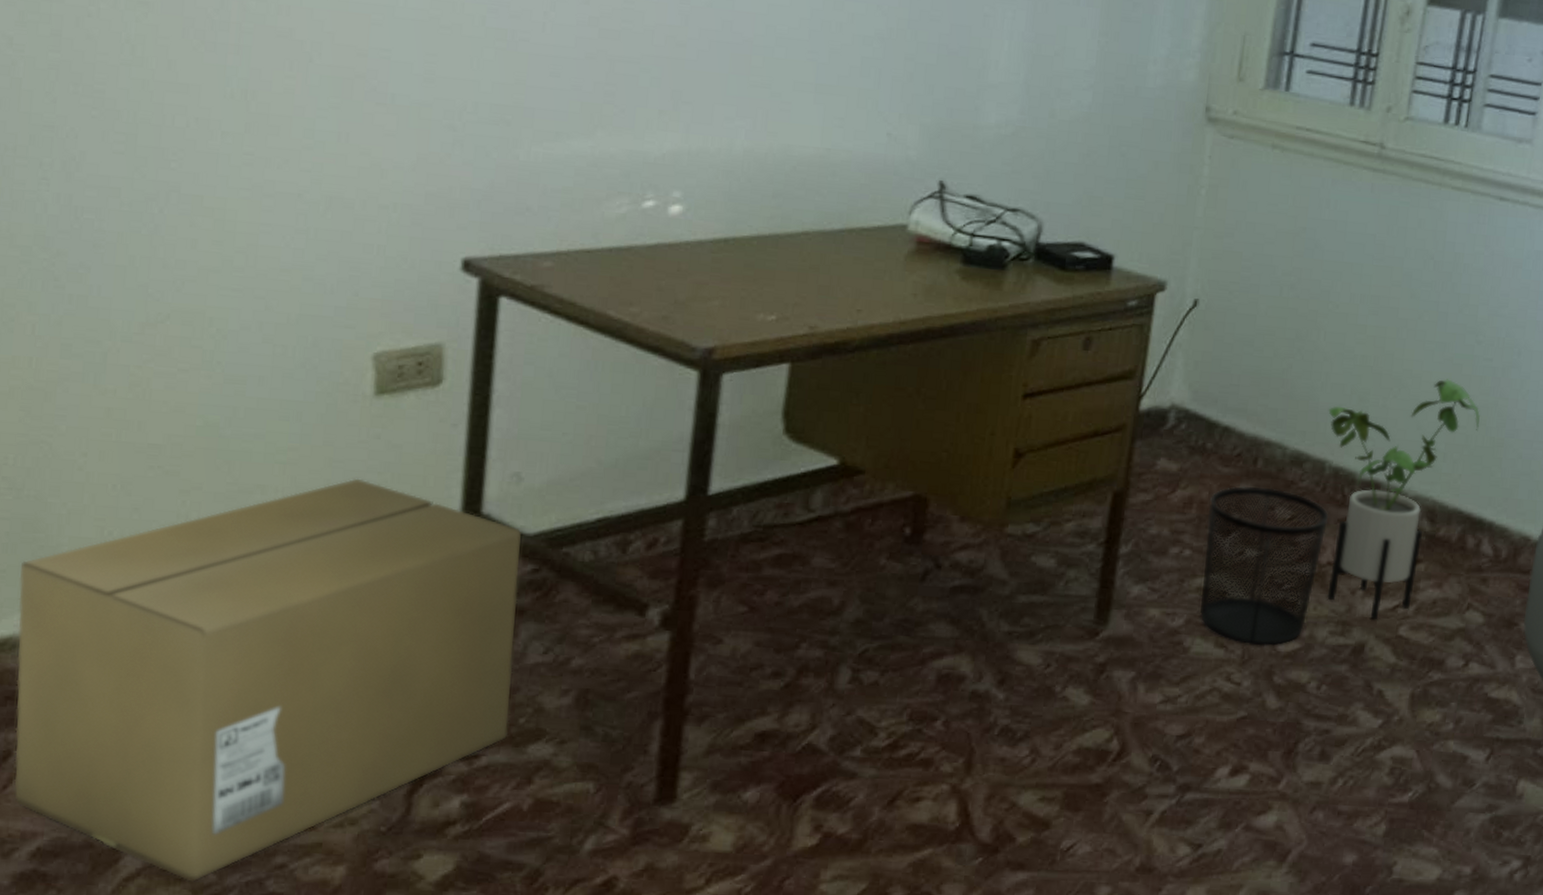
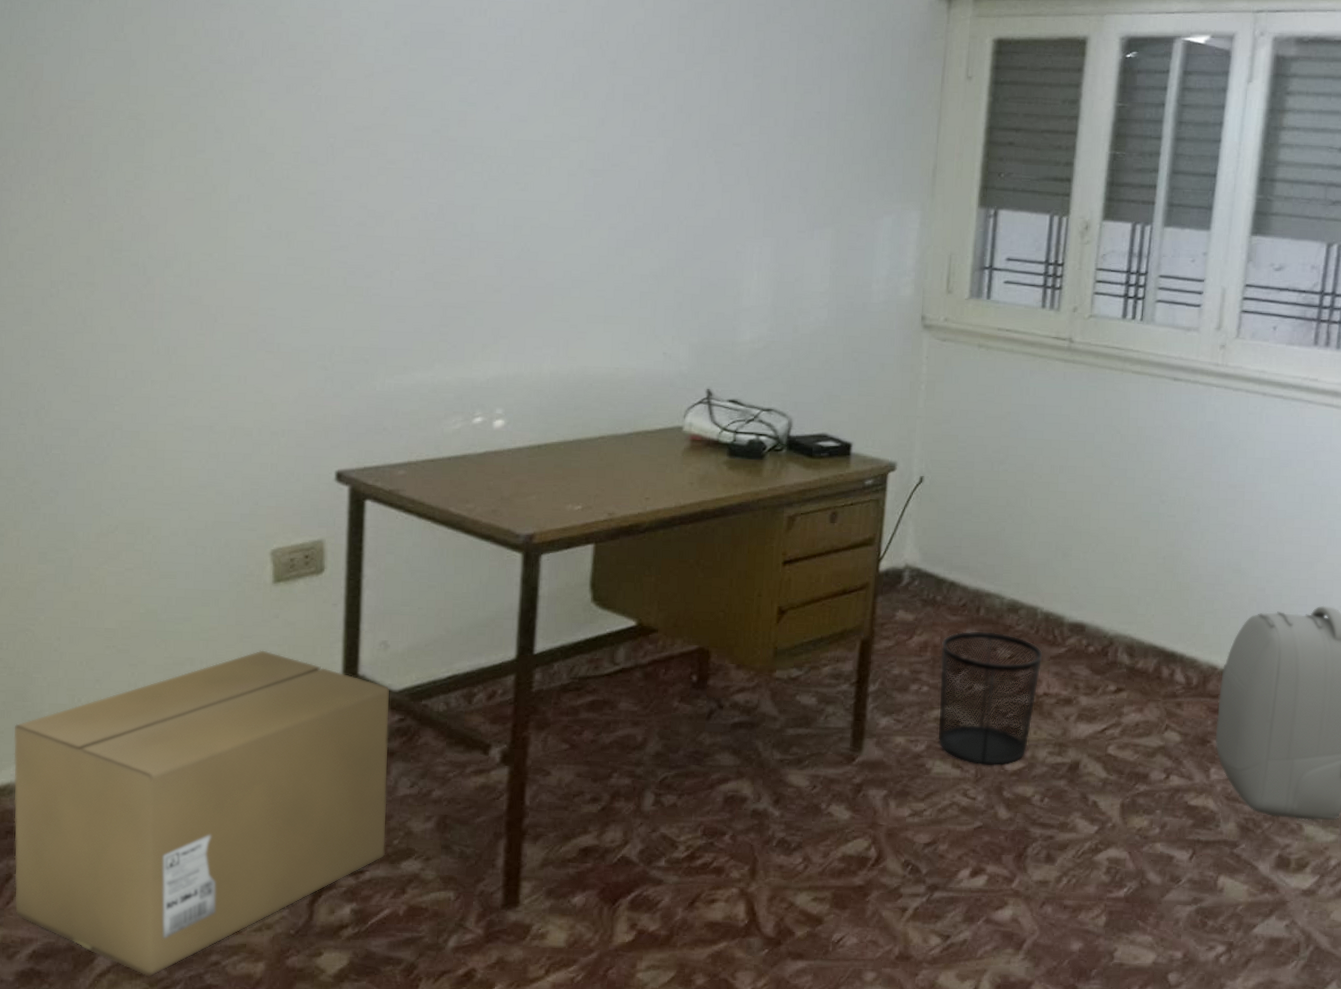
house plant: present [1327,379,1480,619] -> none [1037,534,1167,740]

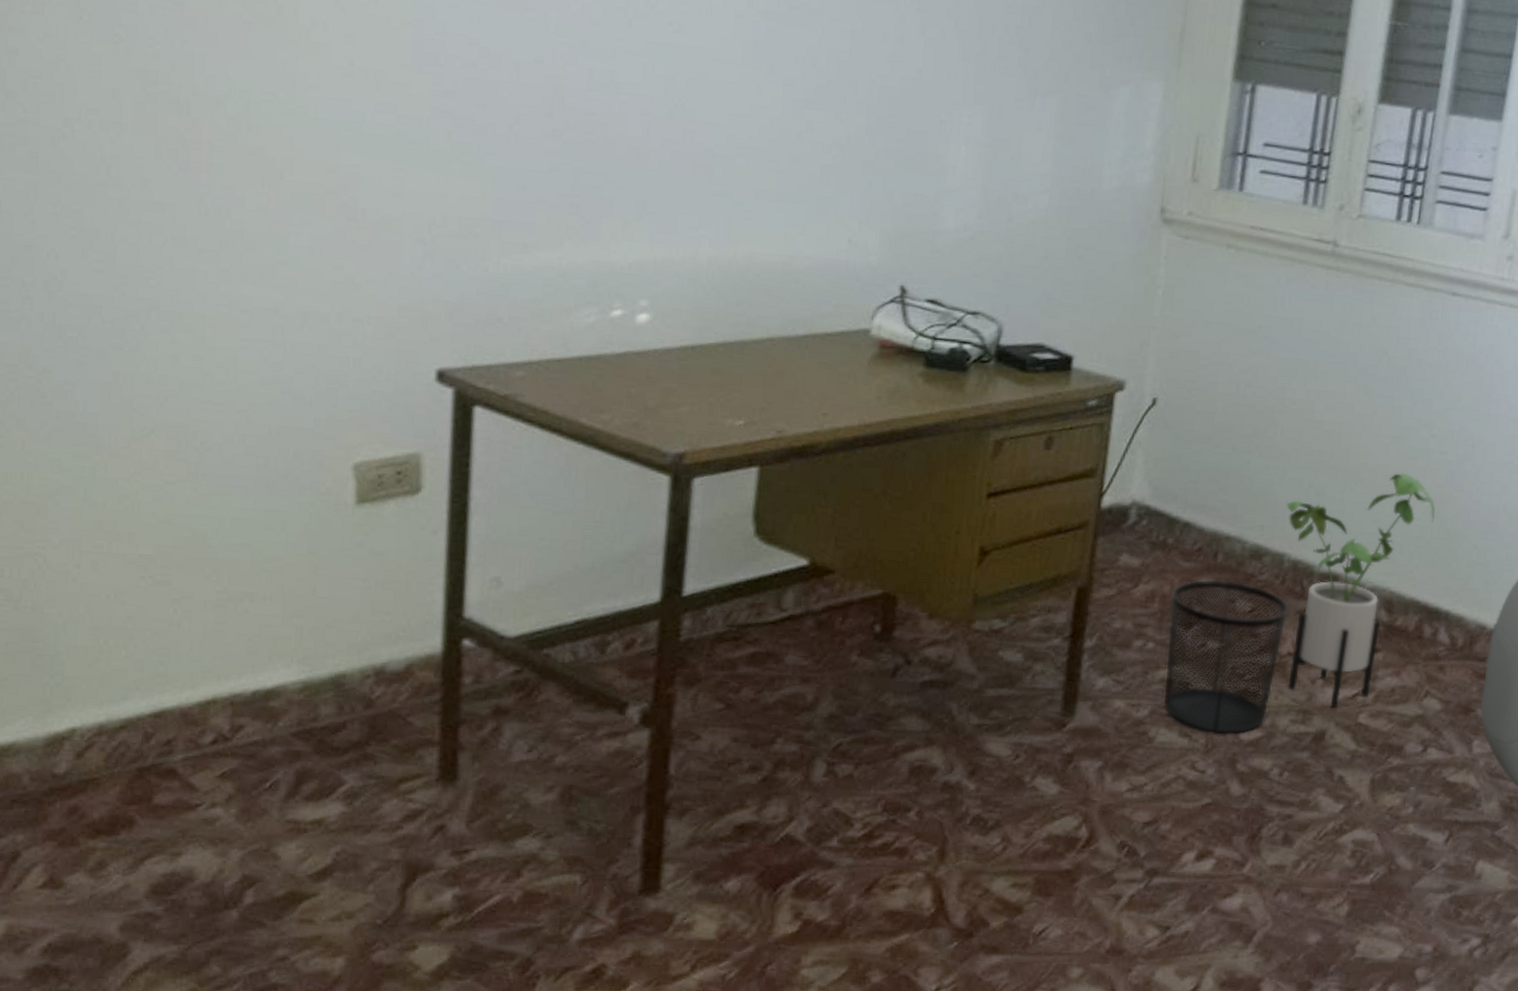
box: present [13,650,389,977] -> none [20,585,502,975]
house plant: none [1037,534,1167,740] -> present [1286,472,1435,707]

